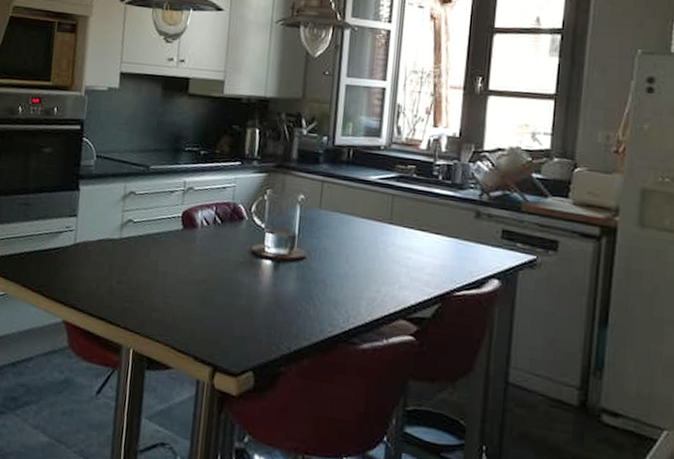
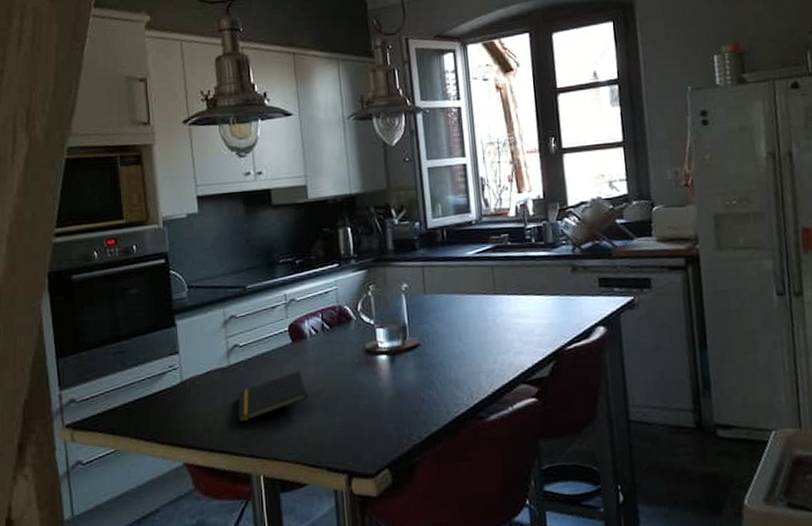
notepad: none [119,257,189,295] -> present [237,370,308,423]

